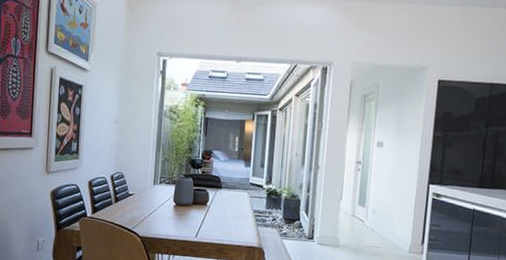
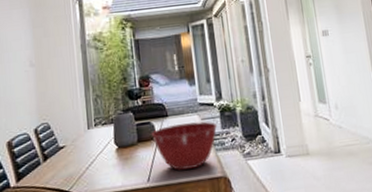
mixing bowl: none [204,196,263,236] -> present [151,121,218,170]

